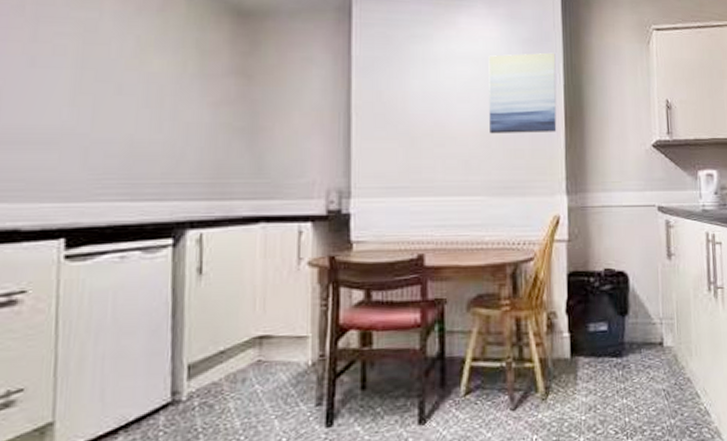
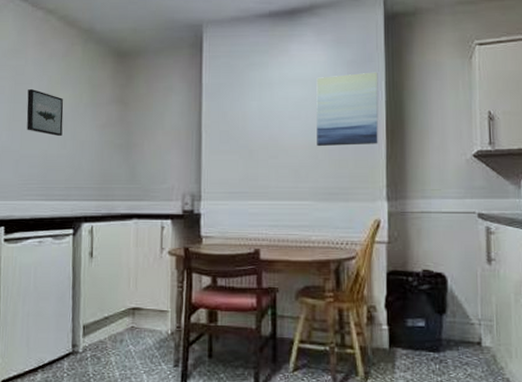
wall art: none [101,50,159,115] -> present [26,88,64,136]

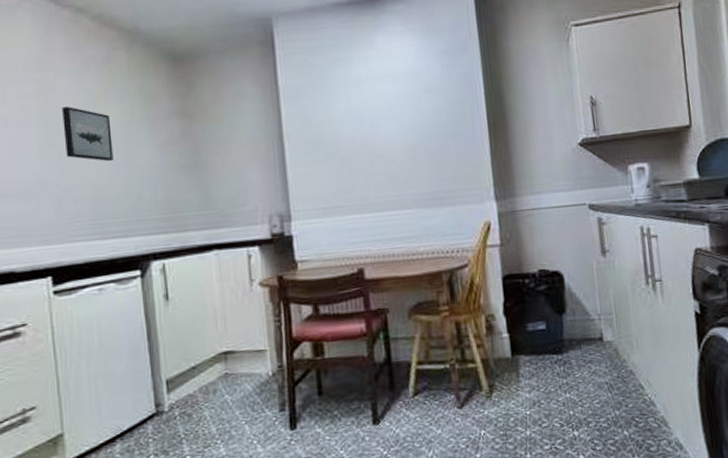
wall art: present [316,72,379,147] -> none [408,61,481,149]

